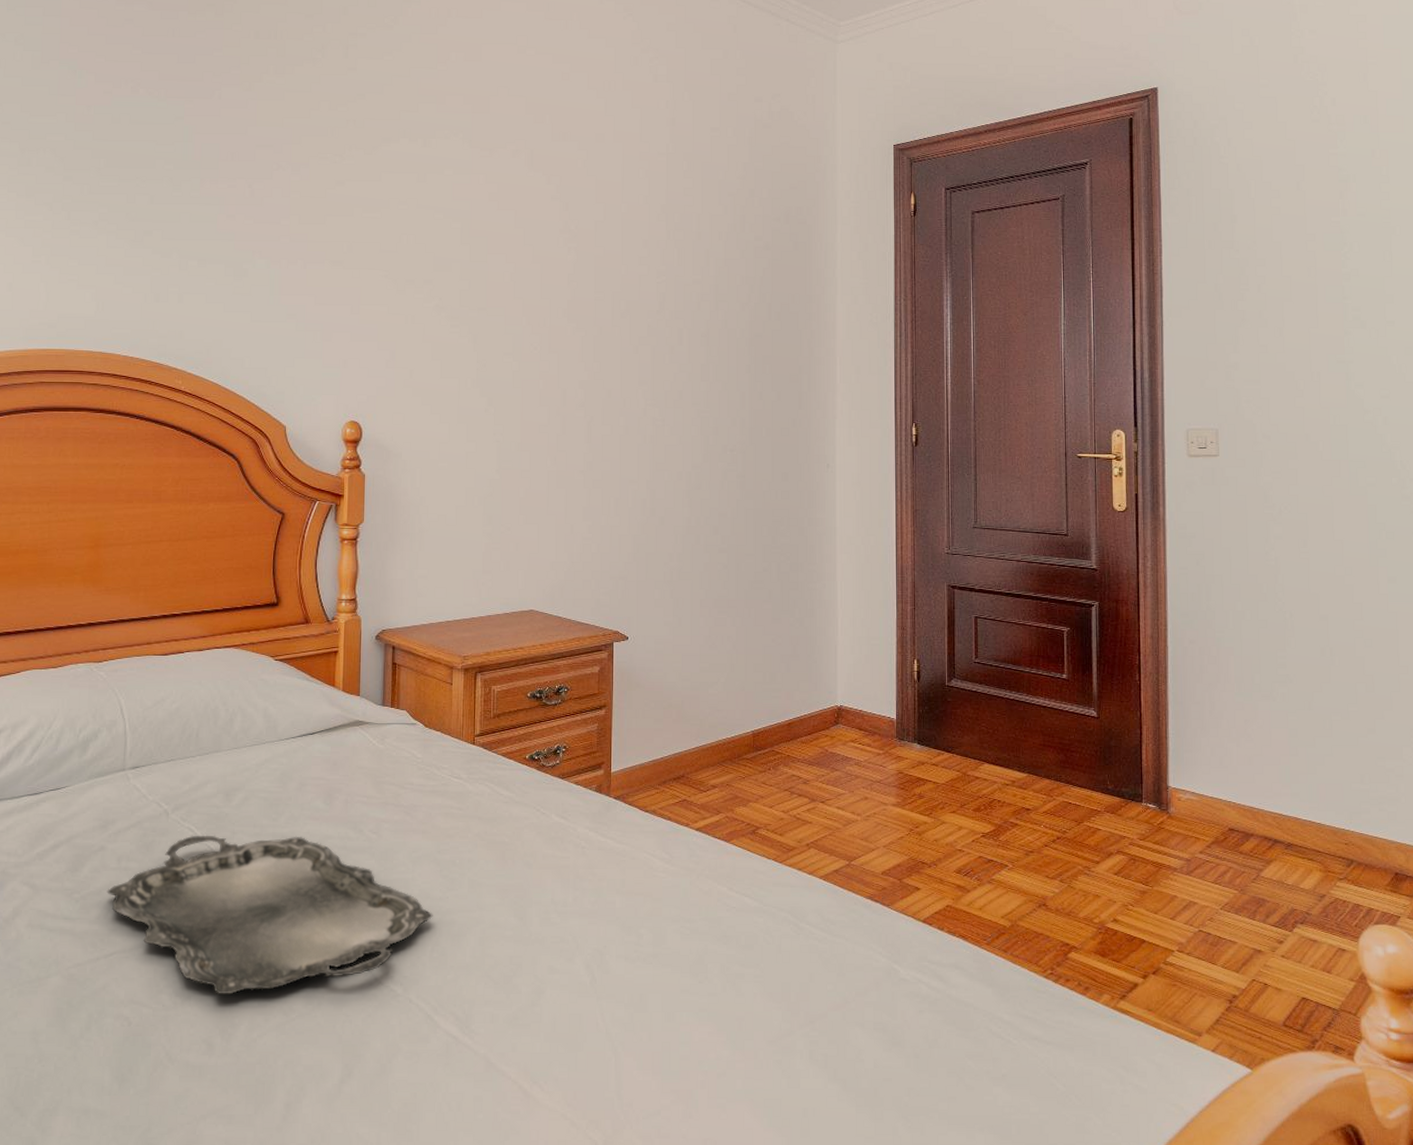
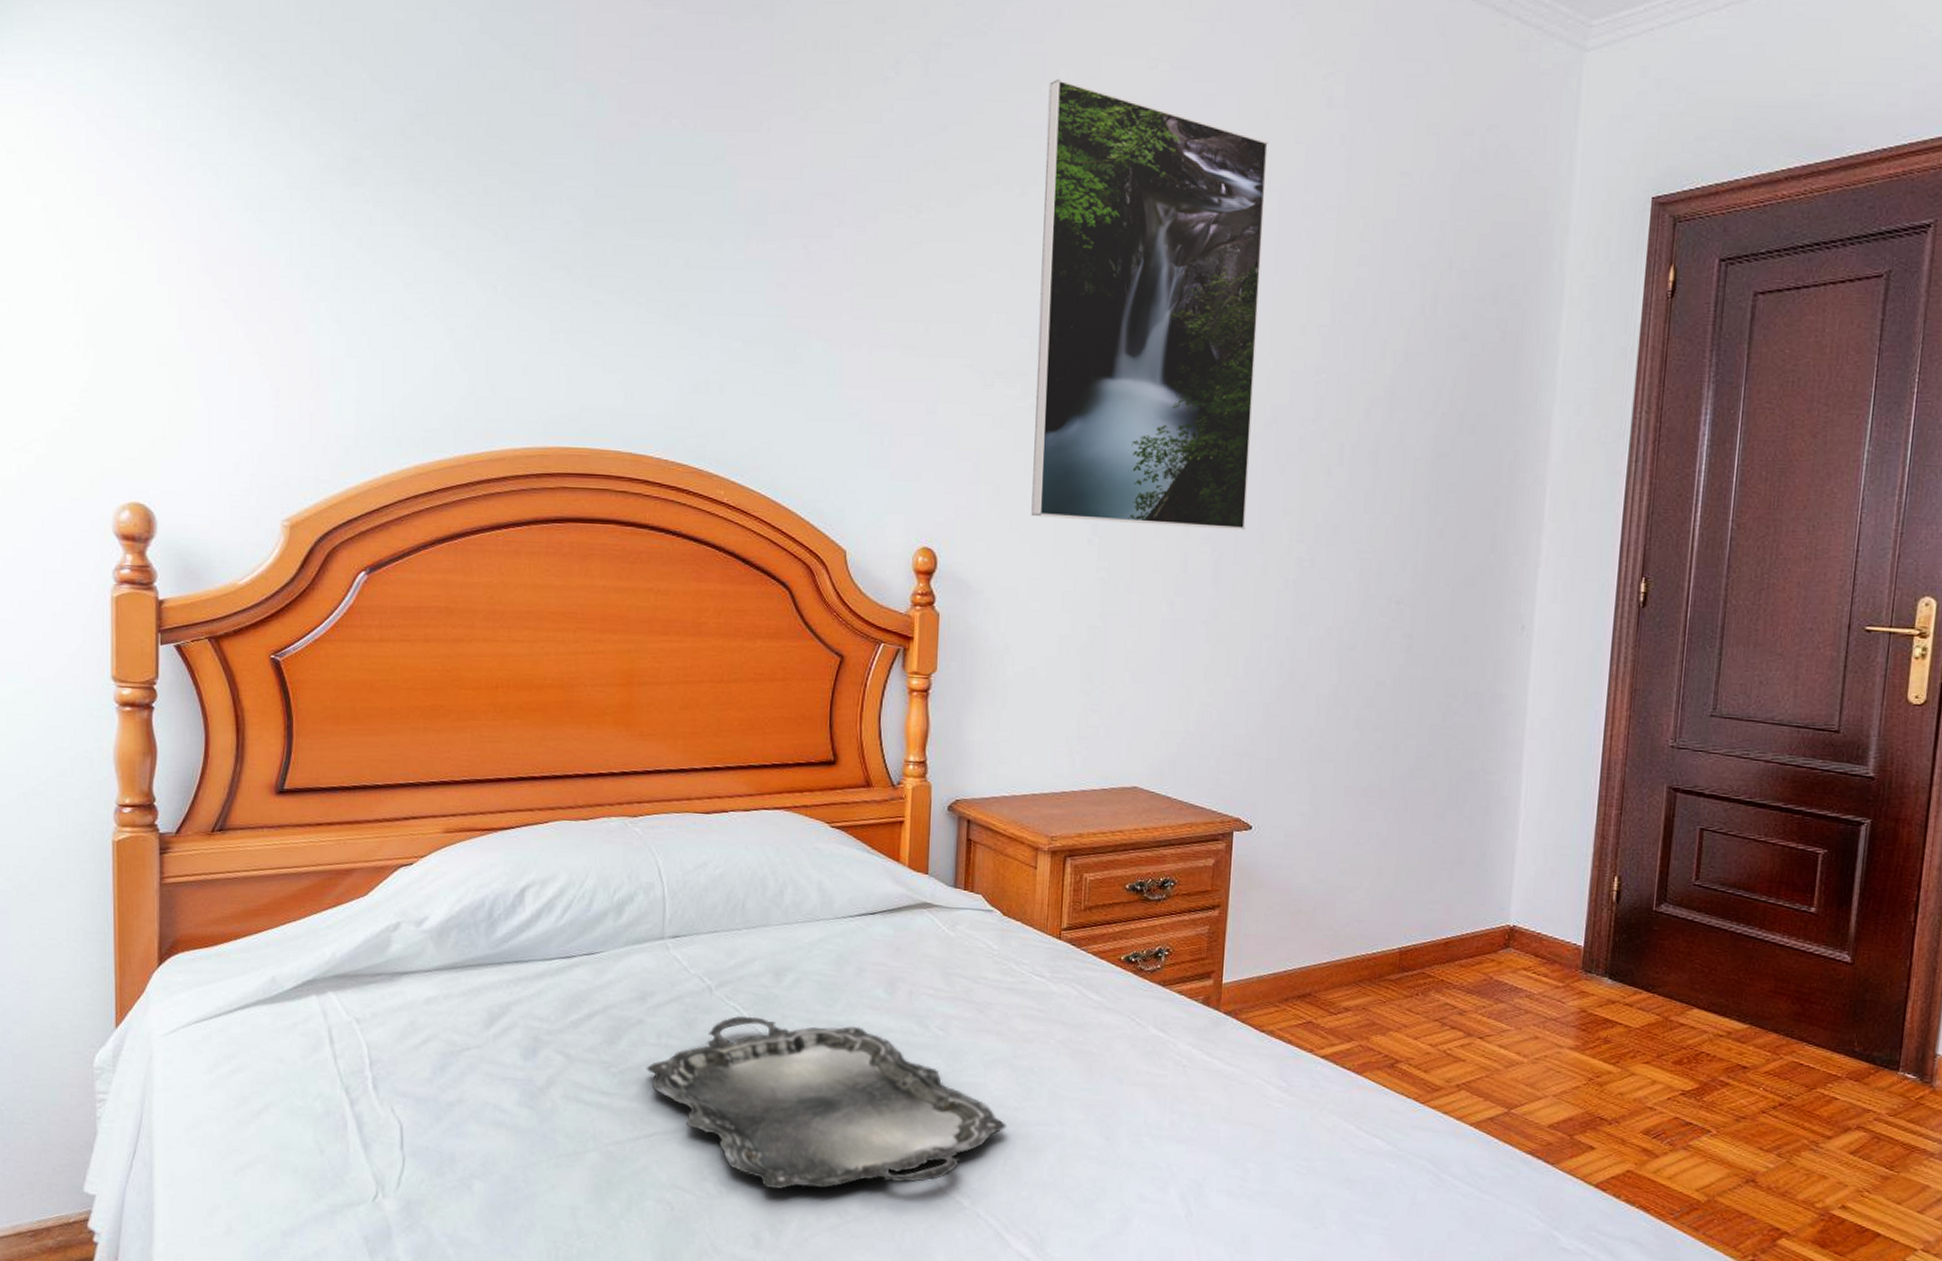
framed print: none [439,60,612,398] -> present [1031,78,1268,531]

